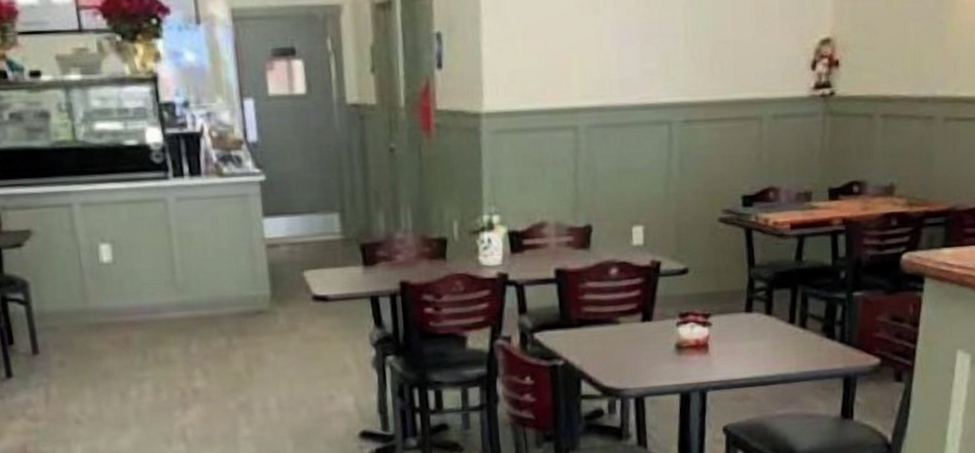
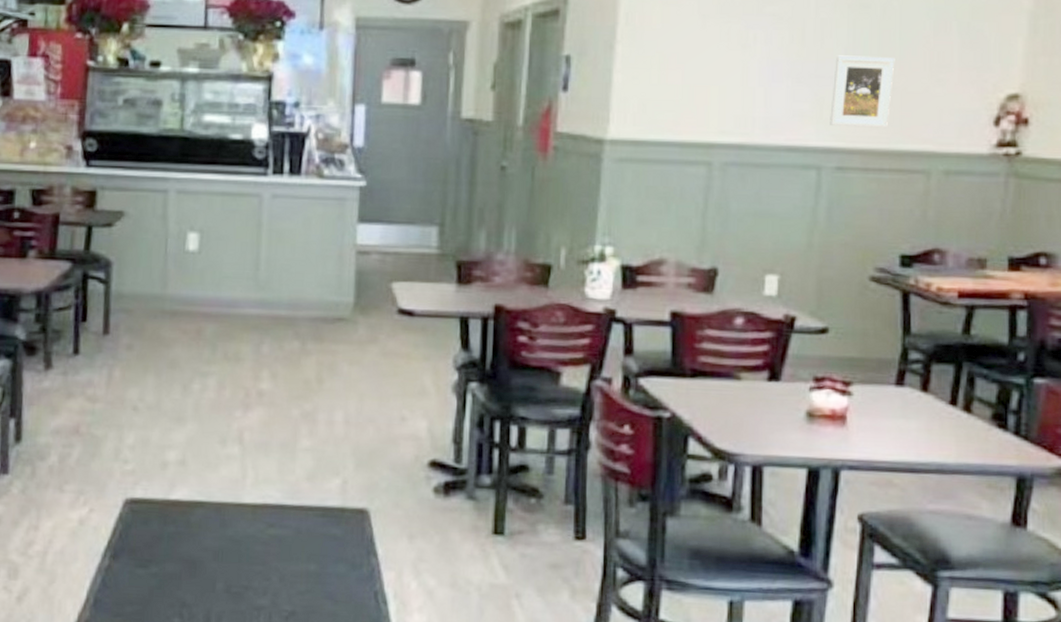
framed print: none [675,12,727,82] -> present [830,55,895,128]

